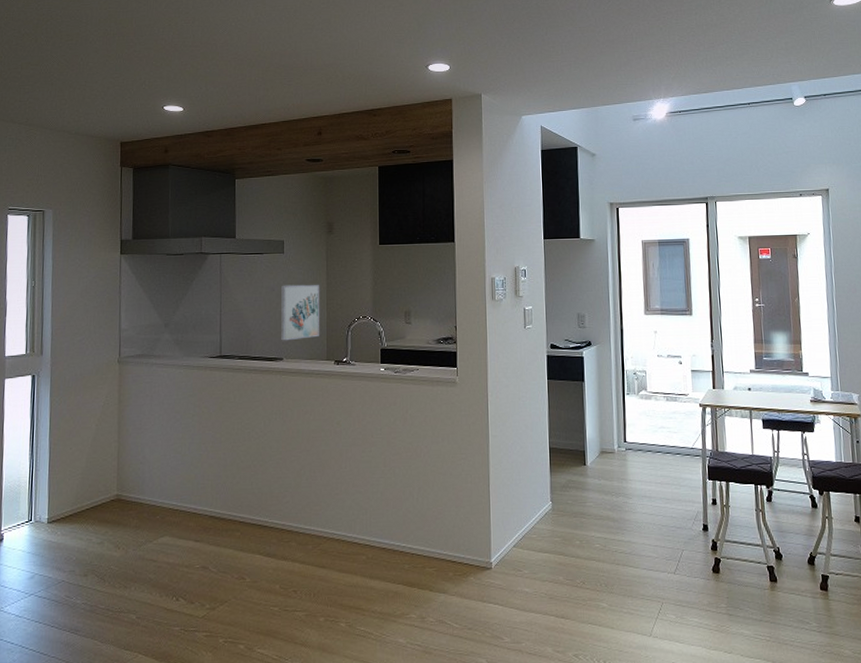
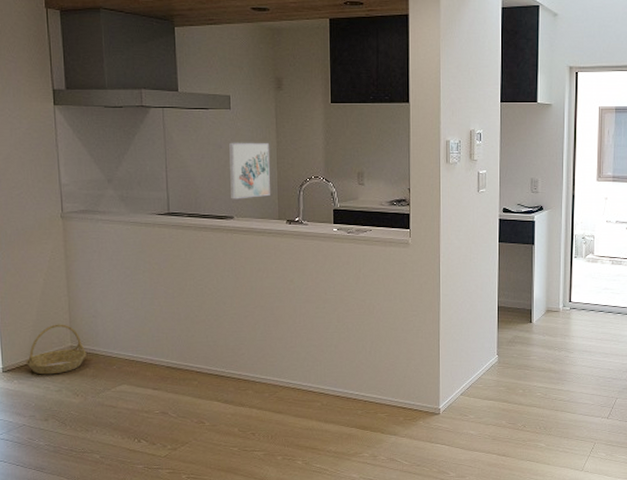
basket: none [71,471,131,526] -> present [25,324,87,375]

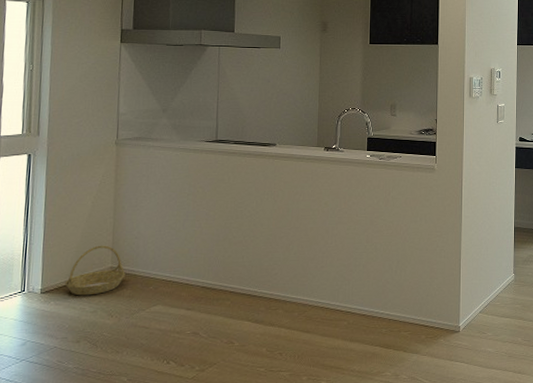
wall art: present [229,142,271,200] -> none [275,77,313,128]

